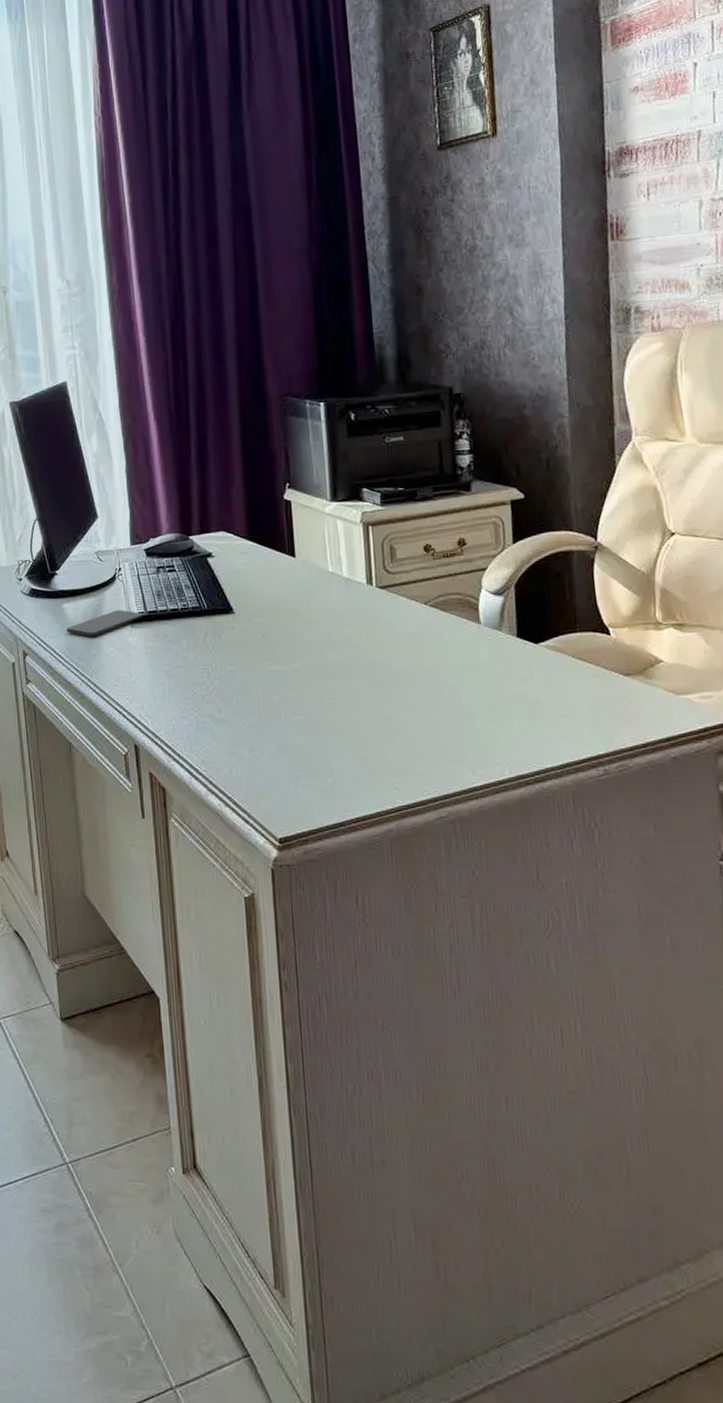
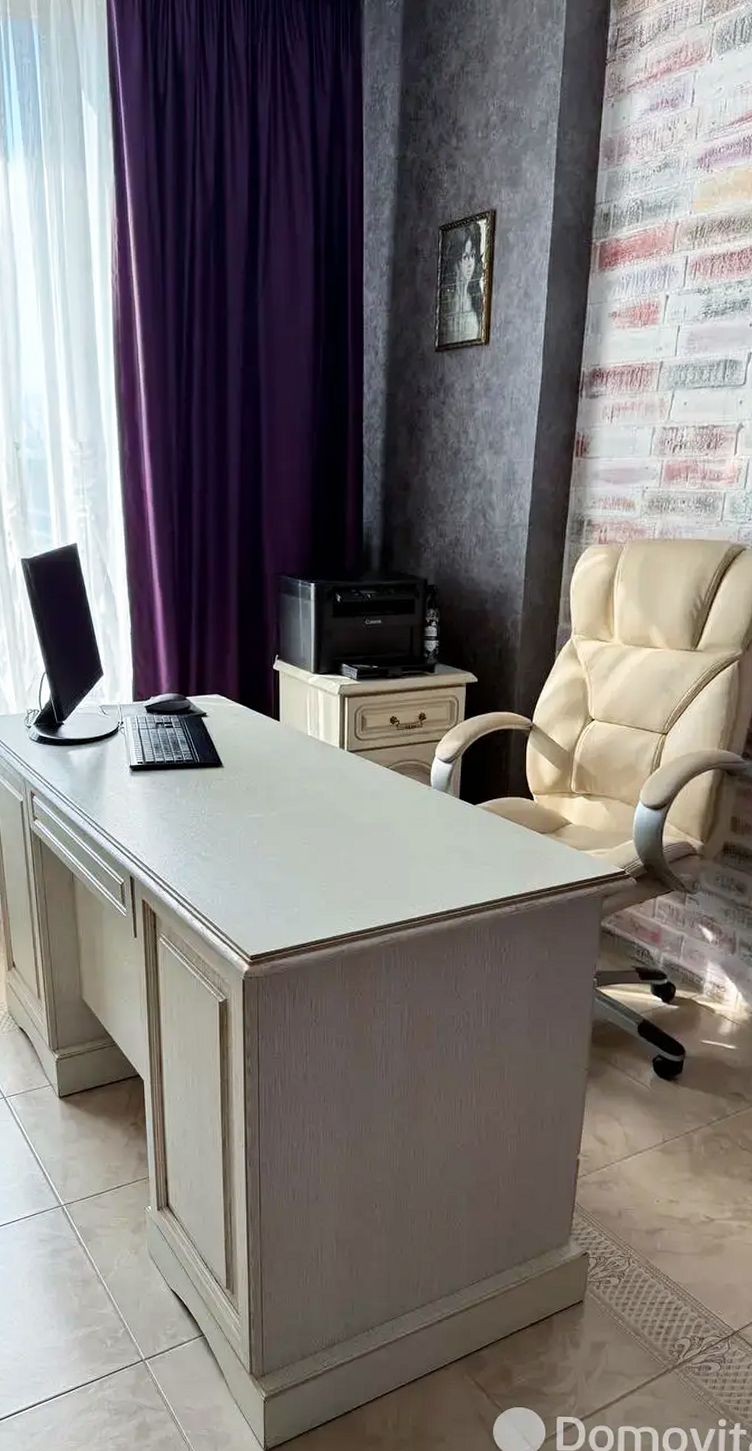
smartphone: present [67,610,145,637] -> none [72,759,144,782]

